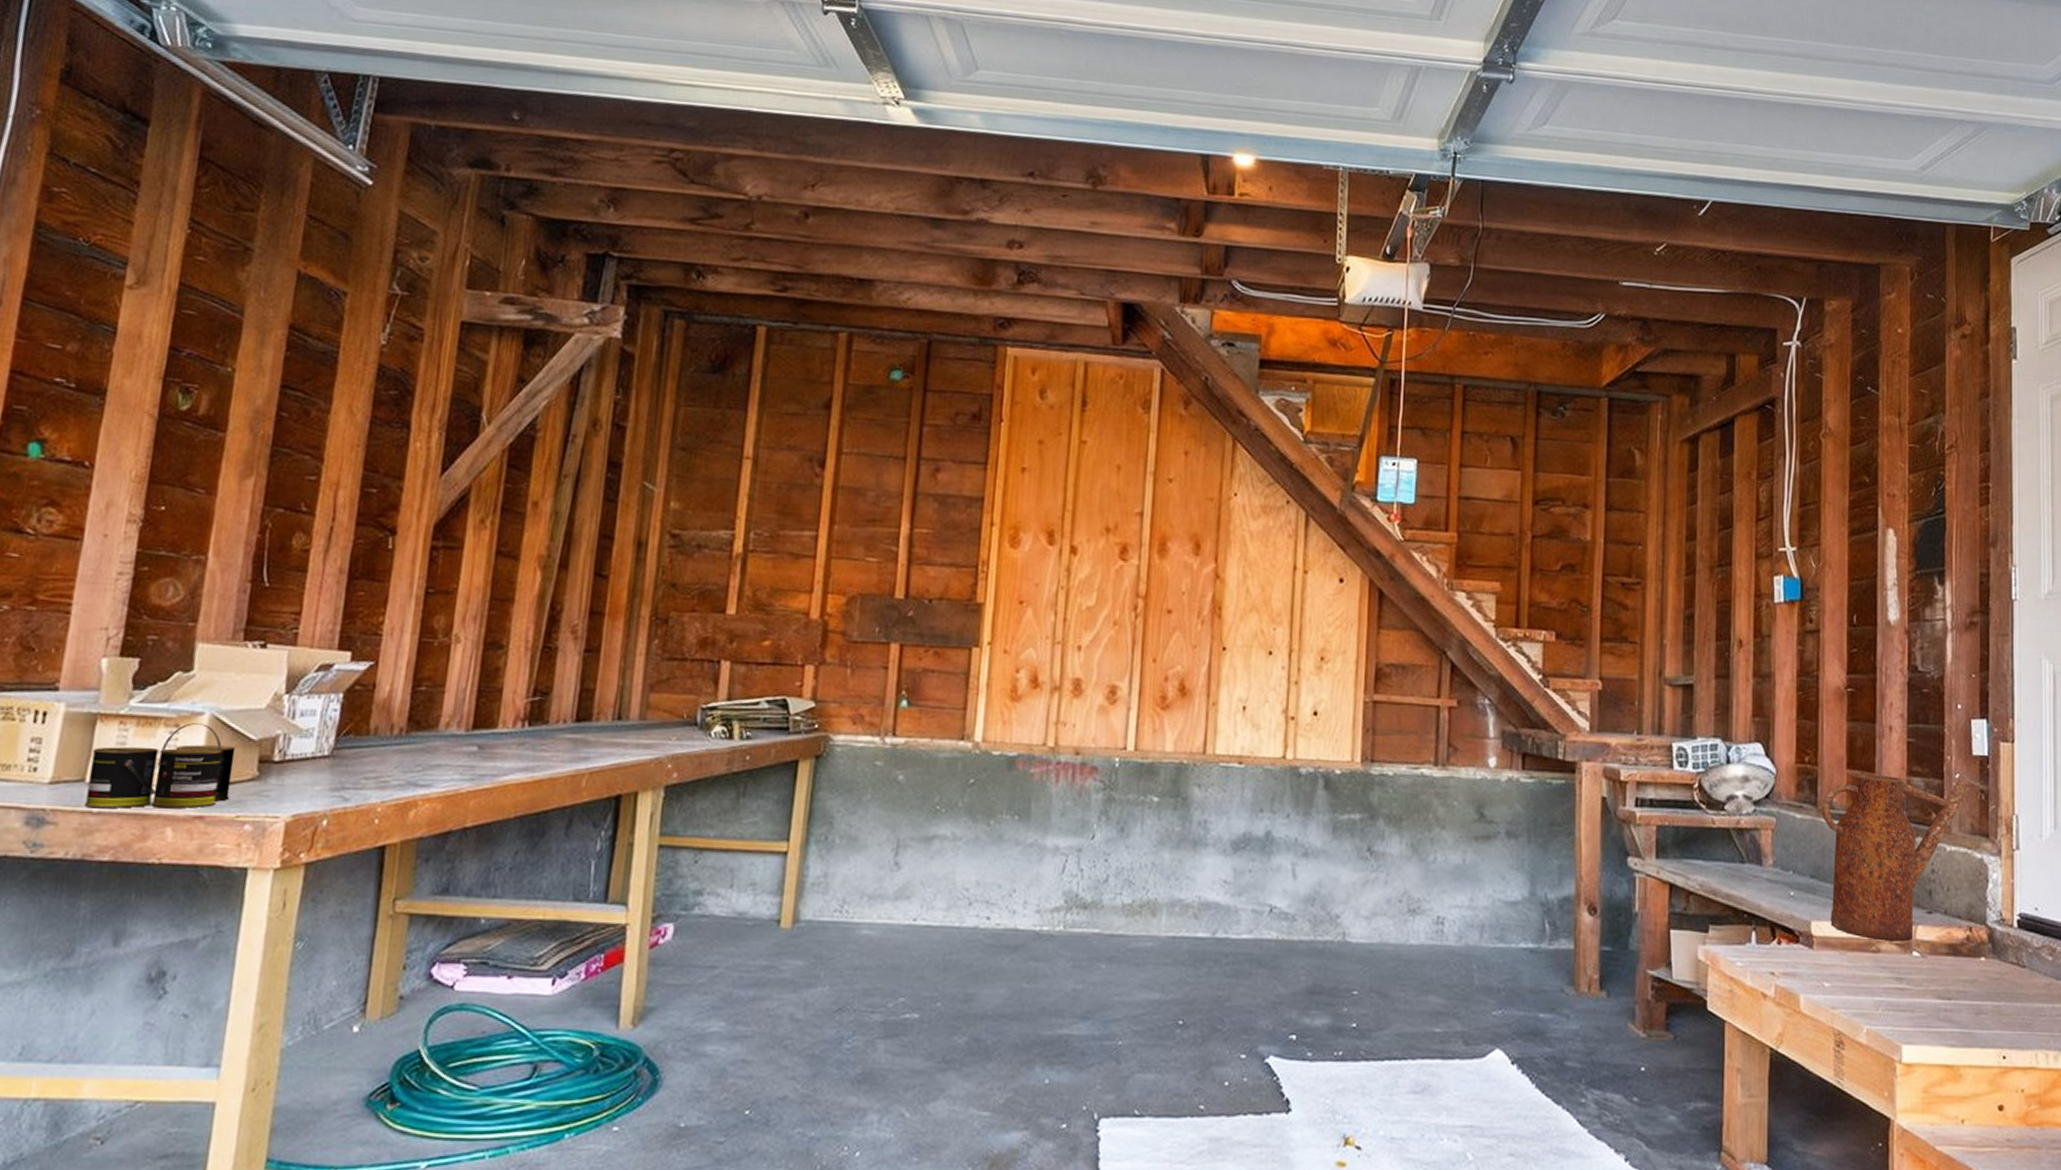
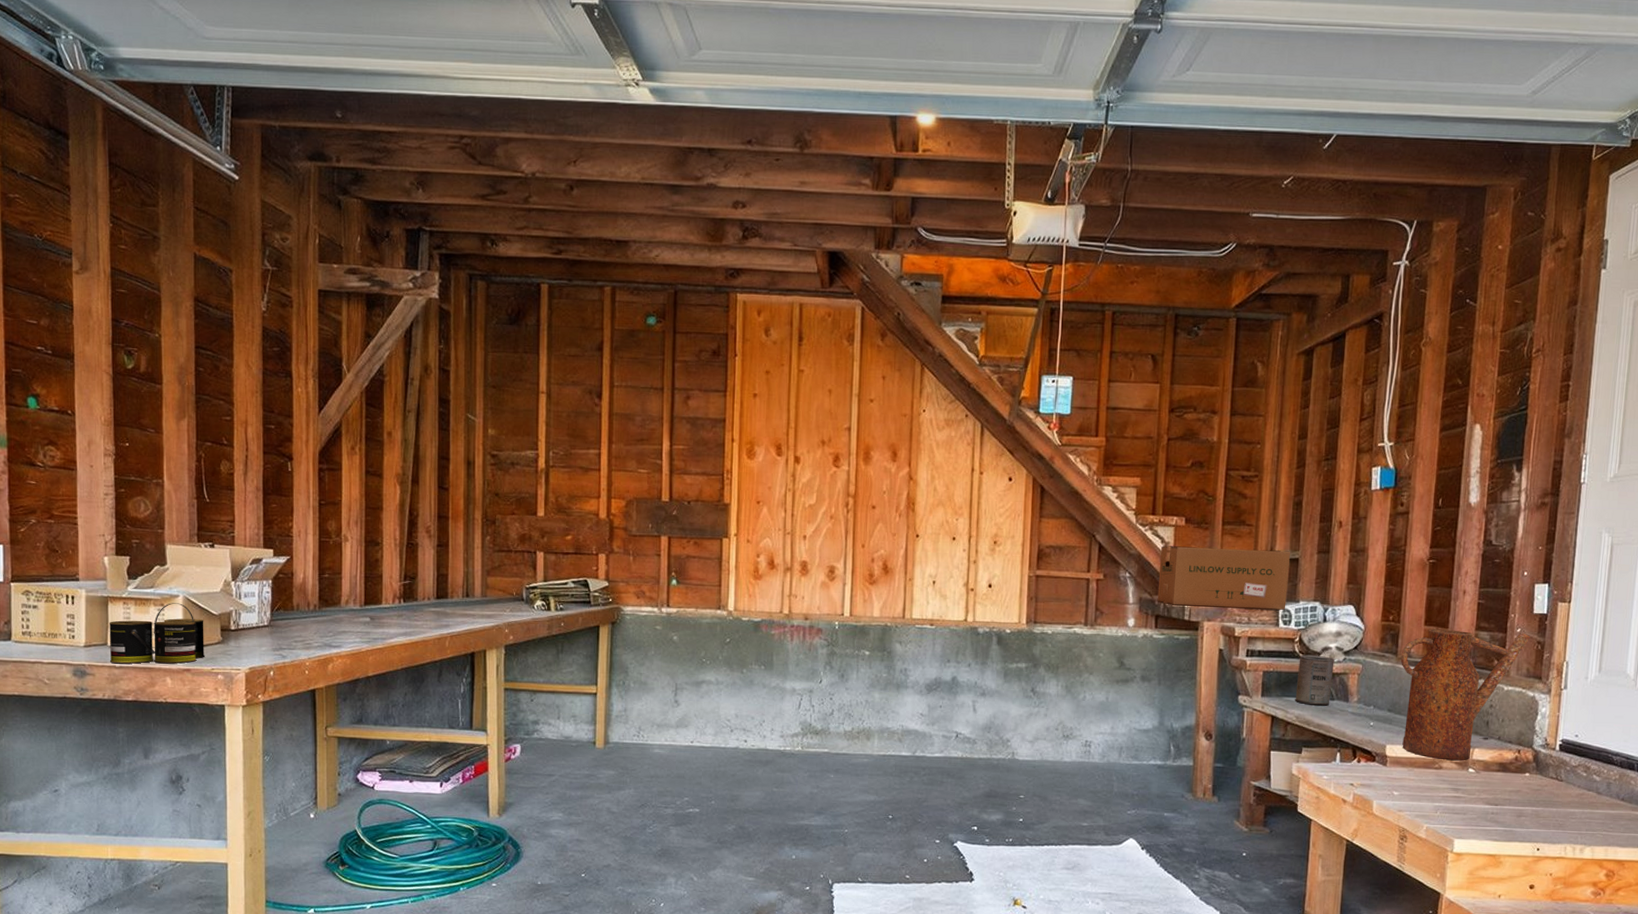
box: none [1524,666,1683,748] -> present [1157,546,1290,610]
paint can: none [1697,804,1743,871] -> present [1295,654,1335,706]

